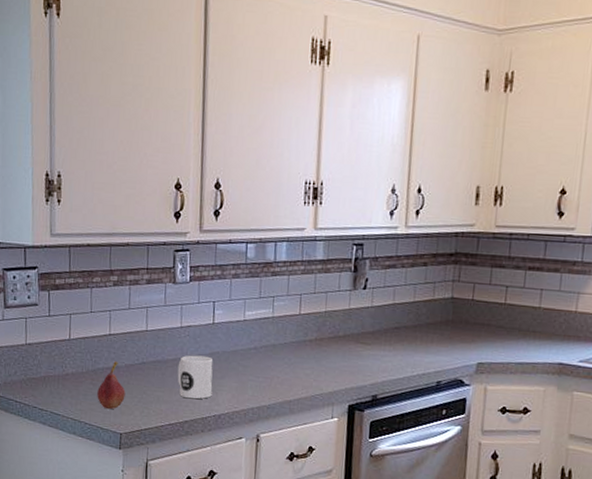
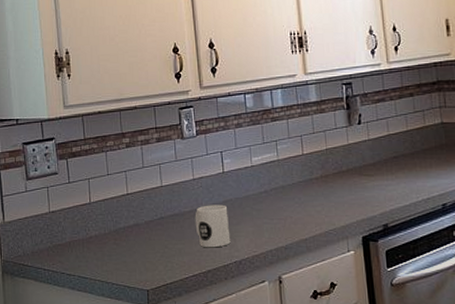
fruit: present [97,361,126,410] -> none [121,219,148,268]

